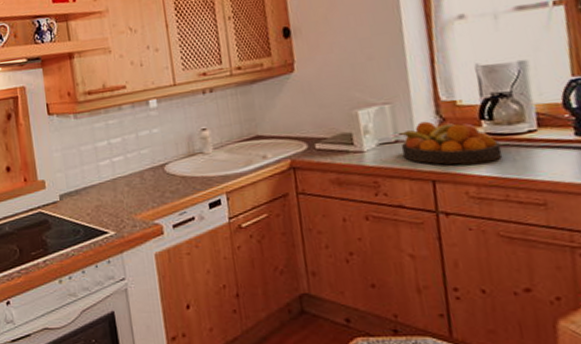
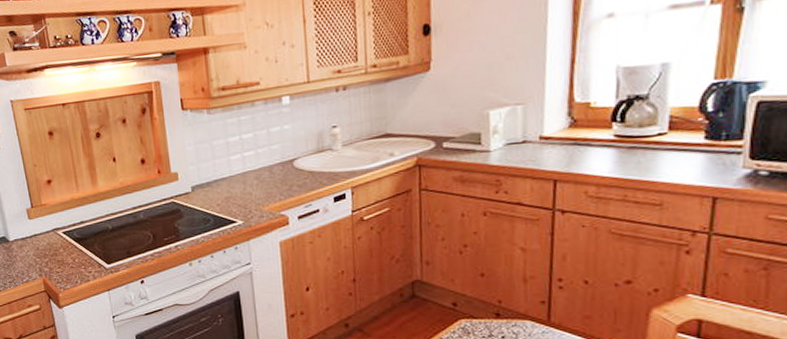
fruit bowl: present [398,121,503,165] -> none [527,122,628,166]

